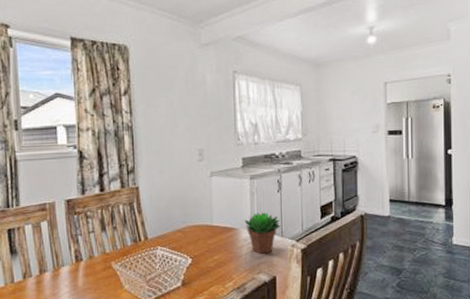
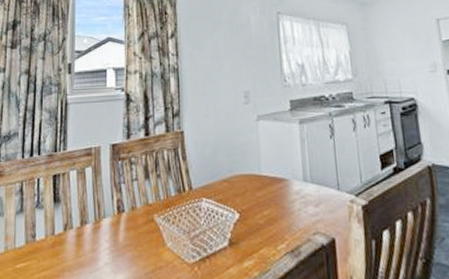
succulent plant: present [244,212,281,254] -> none [295,161,337,210]

